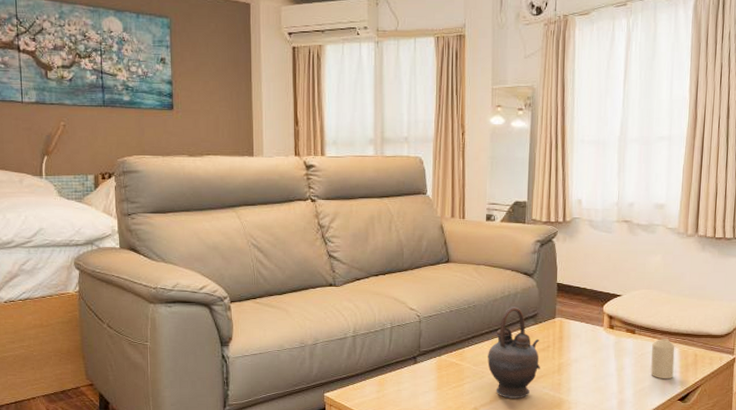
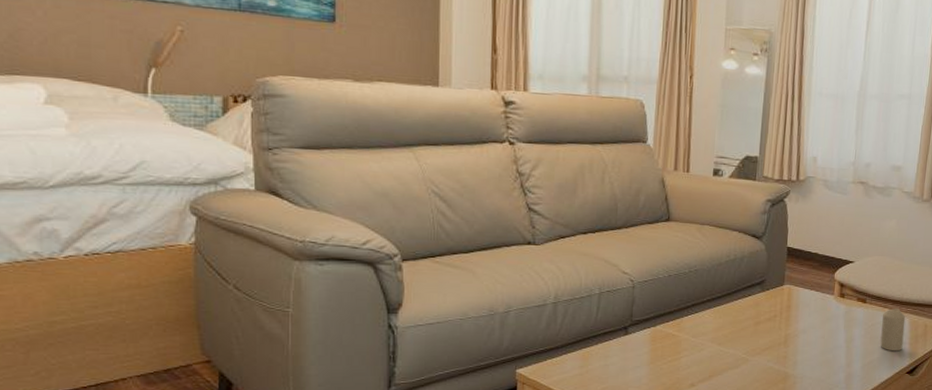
teapot: present [487,307,540,398] -> none [708,272,766,373]

